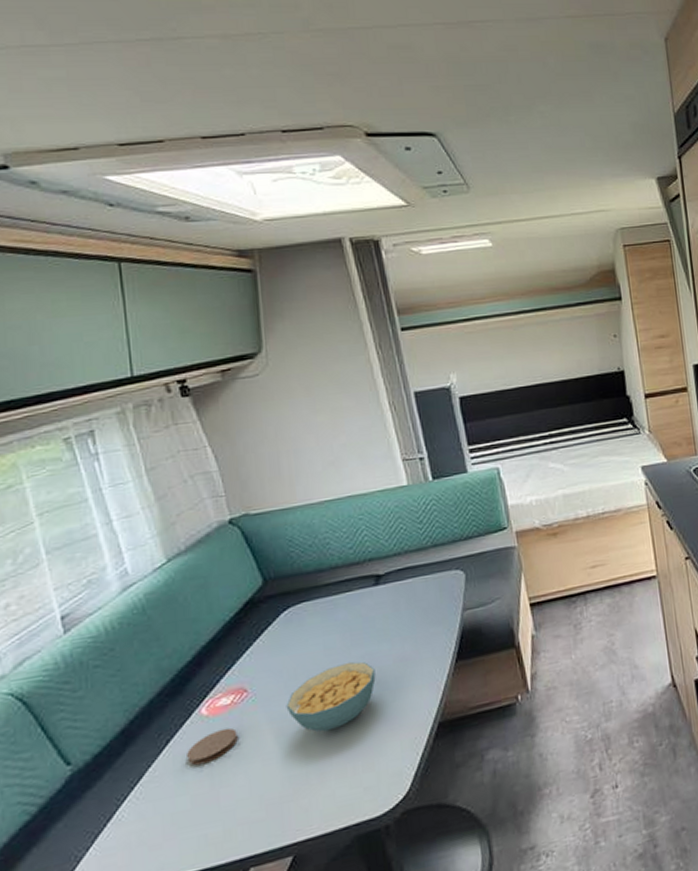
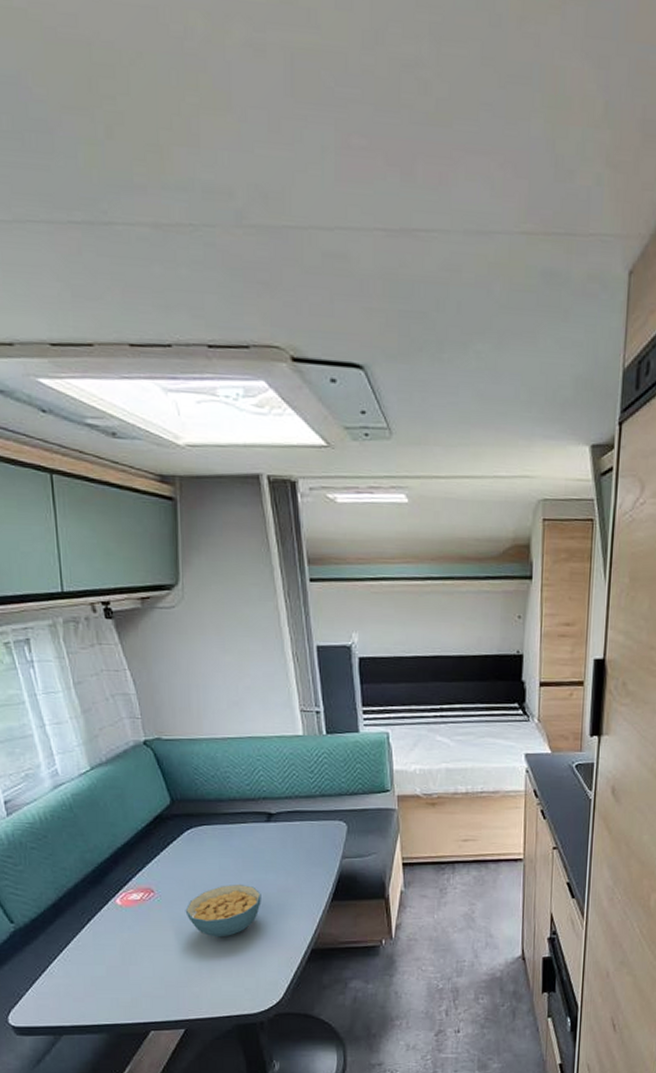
coaster: present [187,727,238,766] -> none [104,918,145,944]

